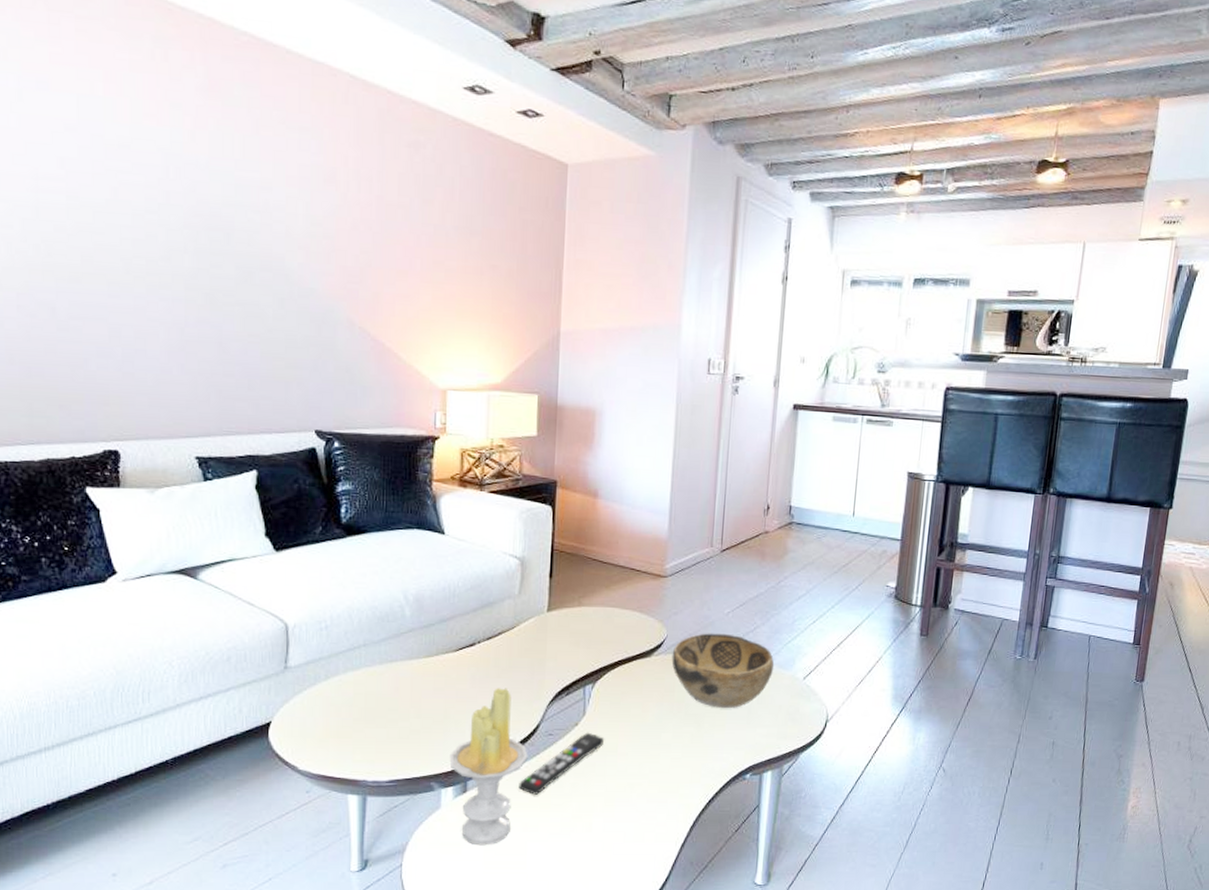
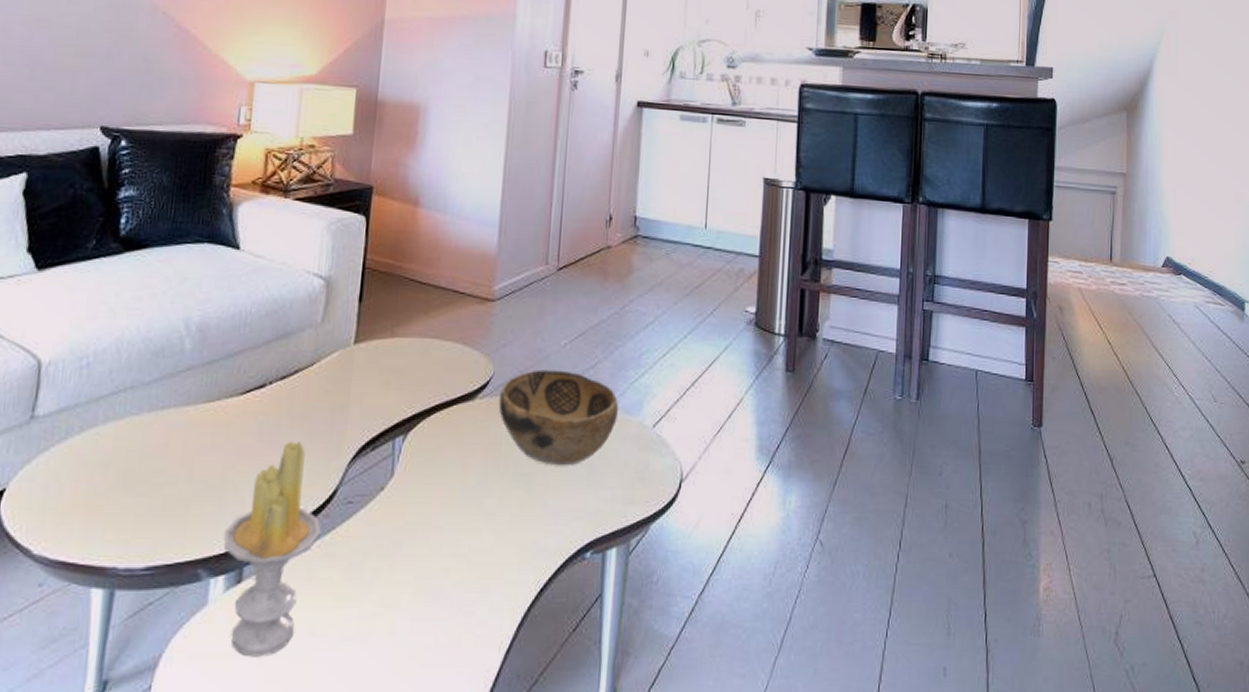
remote control: present [519,732,605,796] -> none [307,498,416,586]

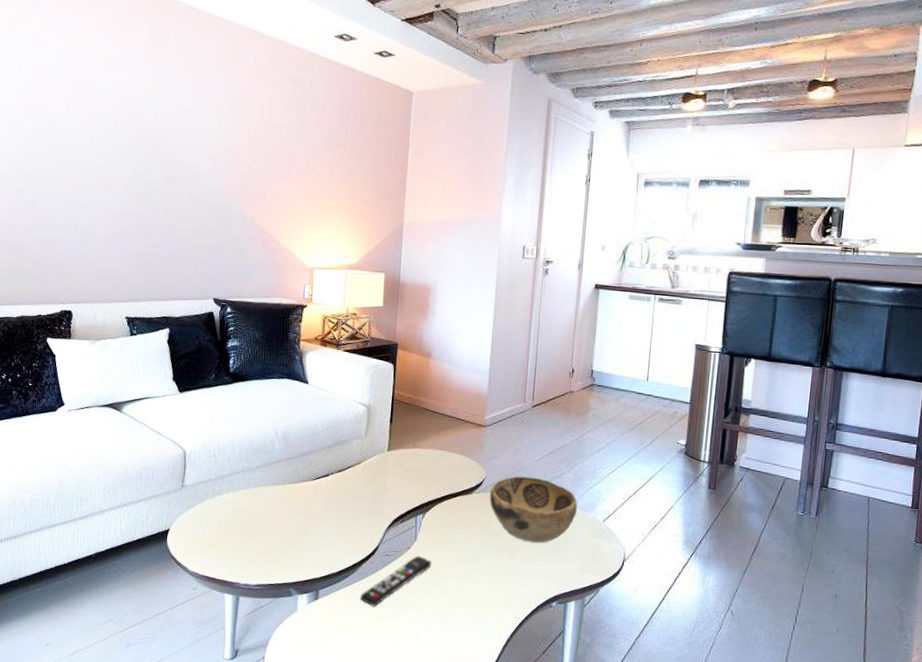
candle: present [223,441,322,657] -> none [305,512,369,647]
remote control: none [307,498,416,586] -> present [360,555,432,607]

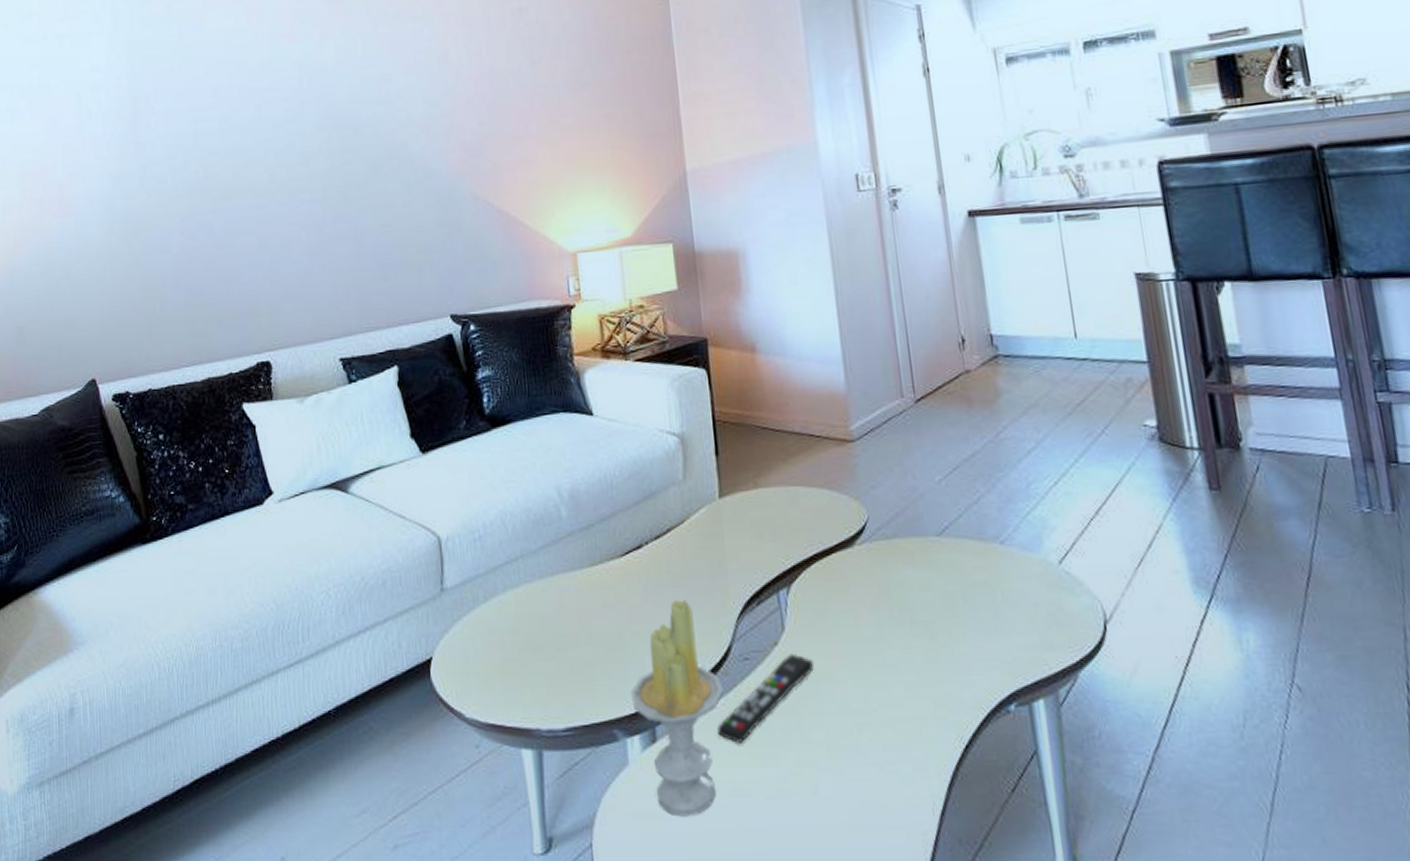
candle: none [305,512,369,647] -> present [630,599,724,817]
decorative bowl: present [489,476,578,543] -> none [878,508,1016,611]

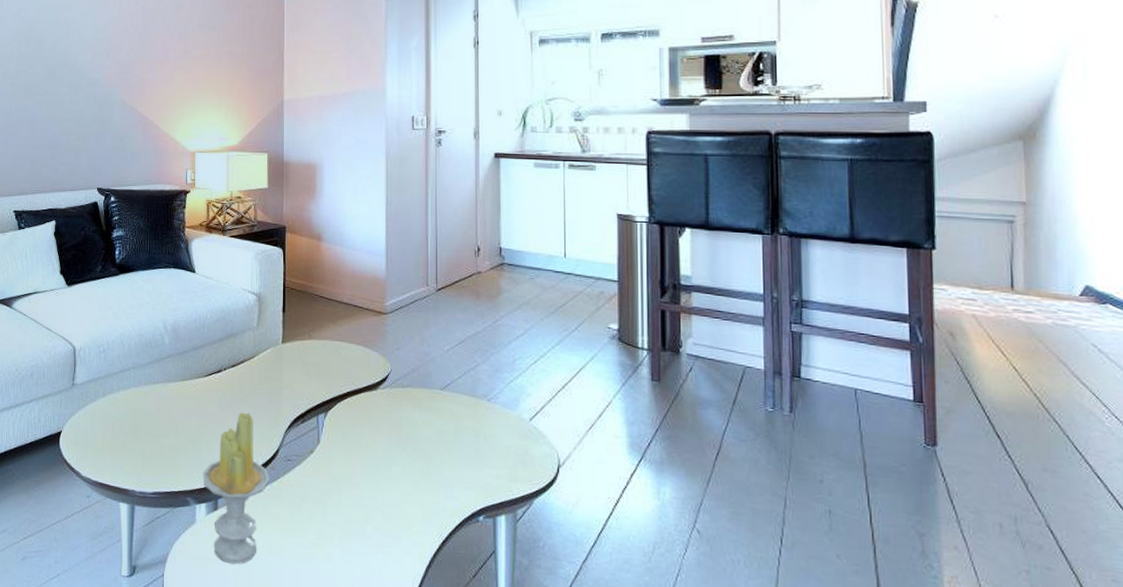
remote control: present [717,653,814,745] -> none [263,460,339,519]

